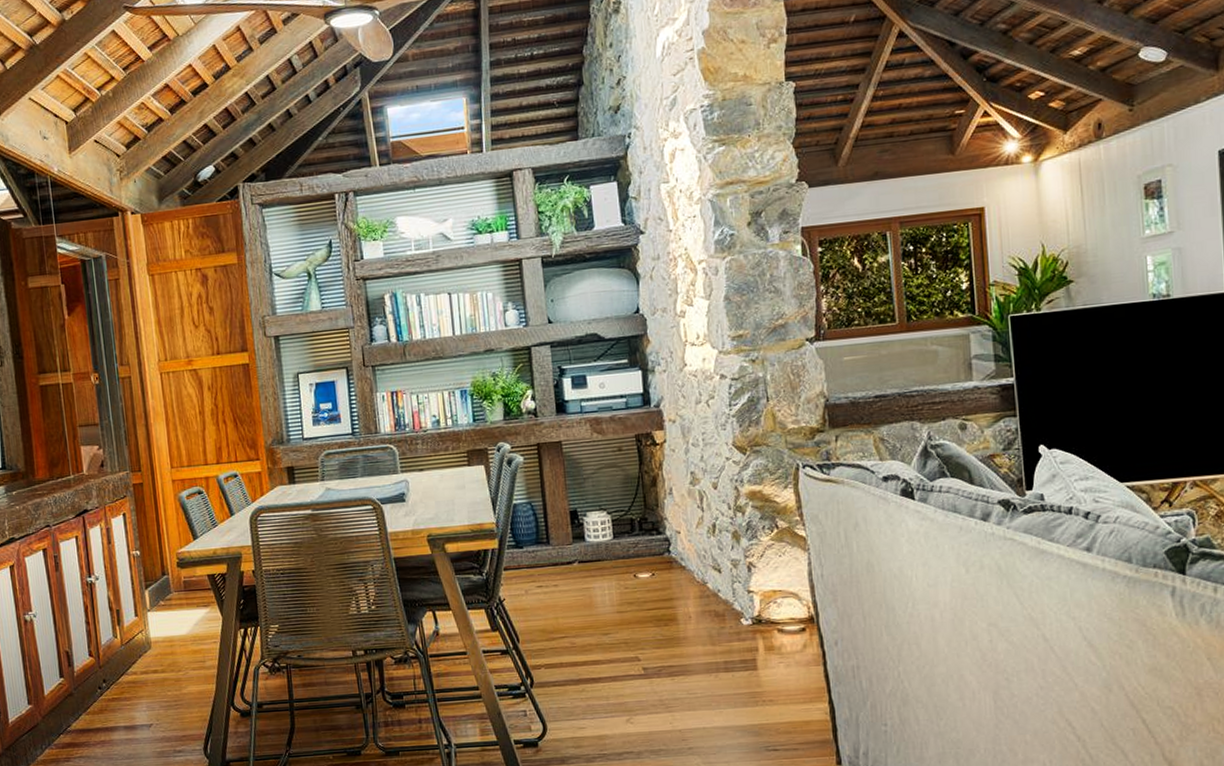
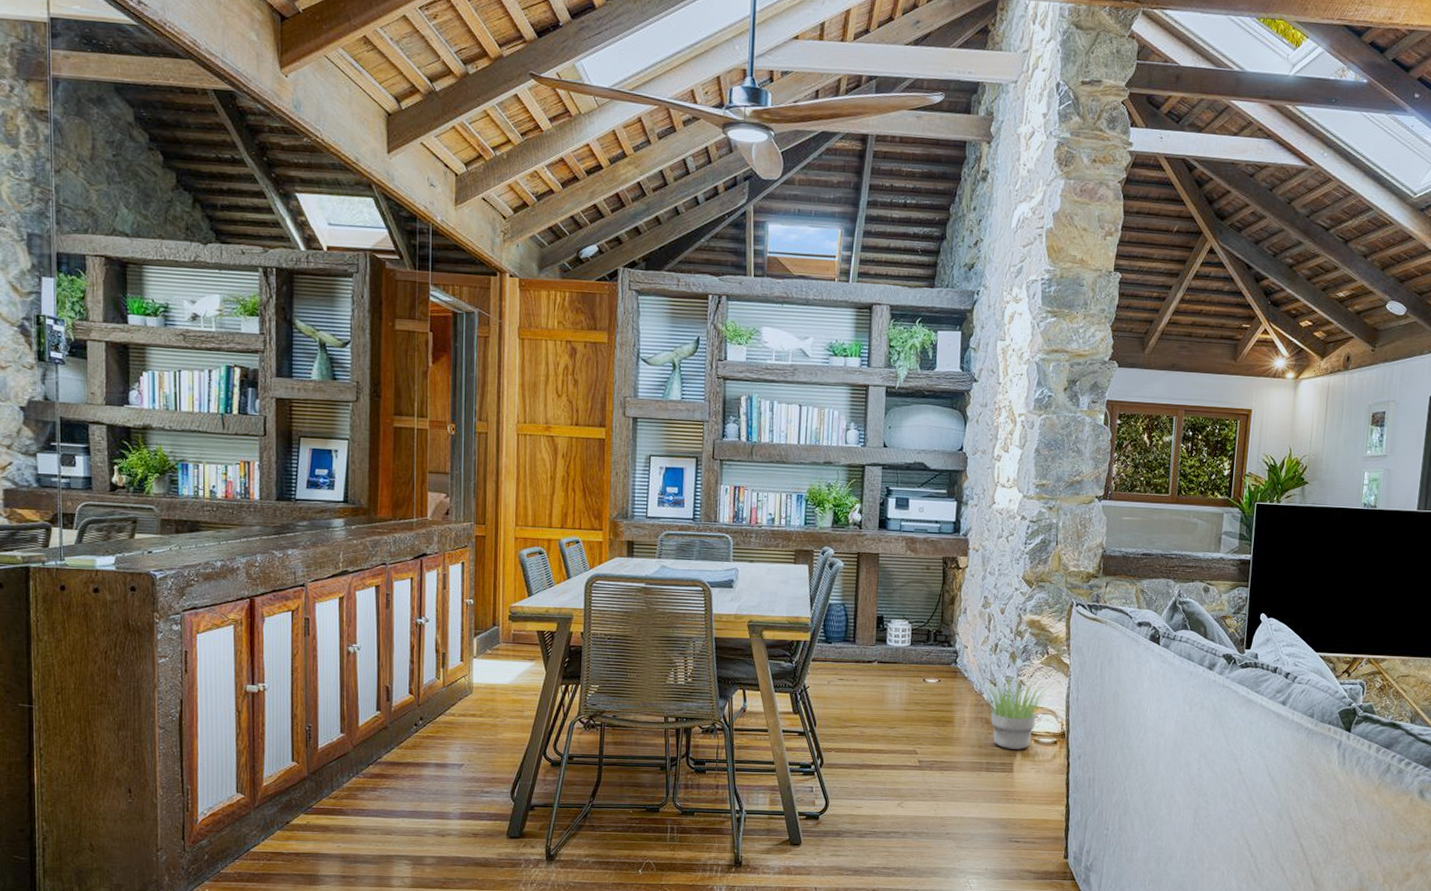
potted plant: none [701,560,785,644] -> present [980,677,1049,750]

